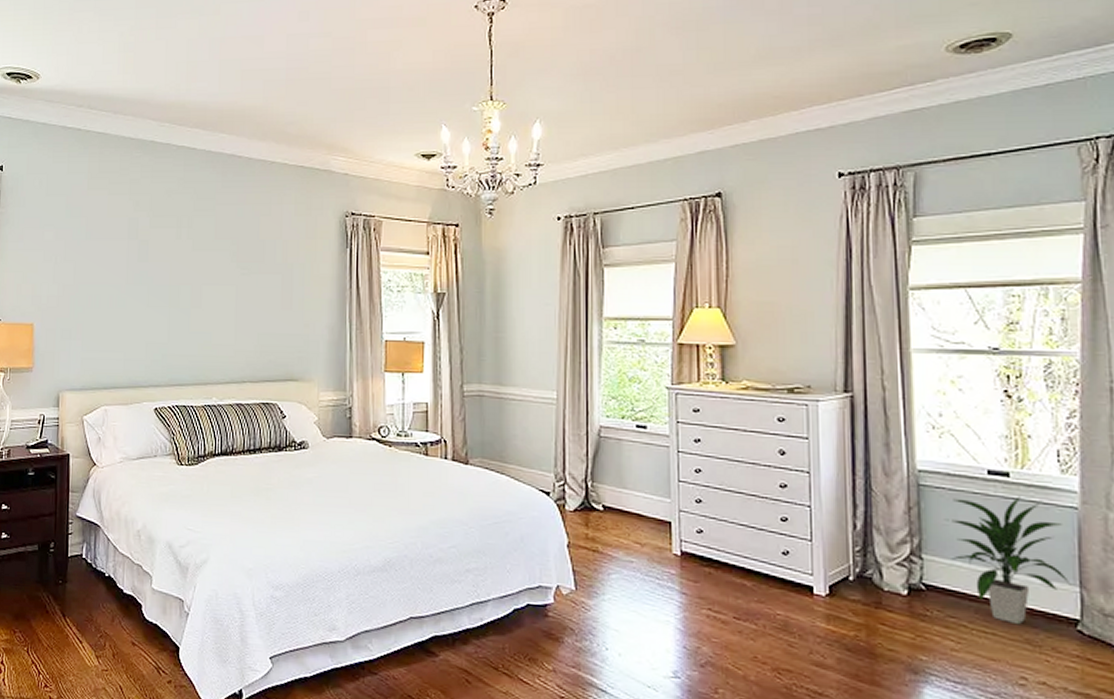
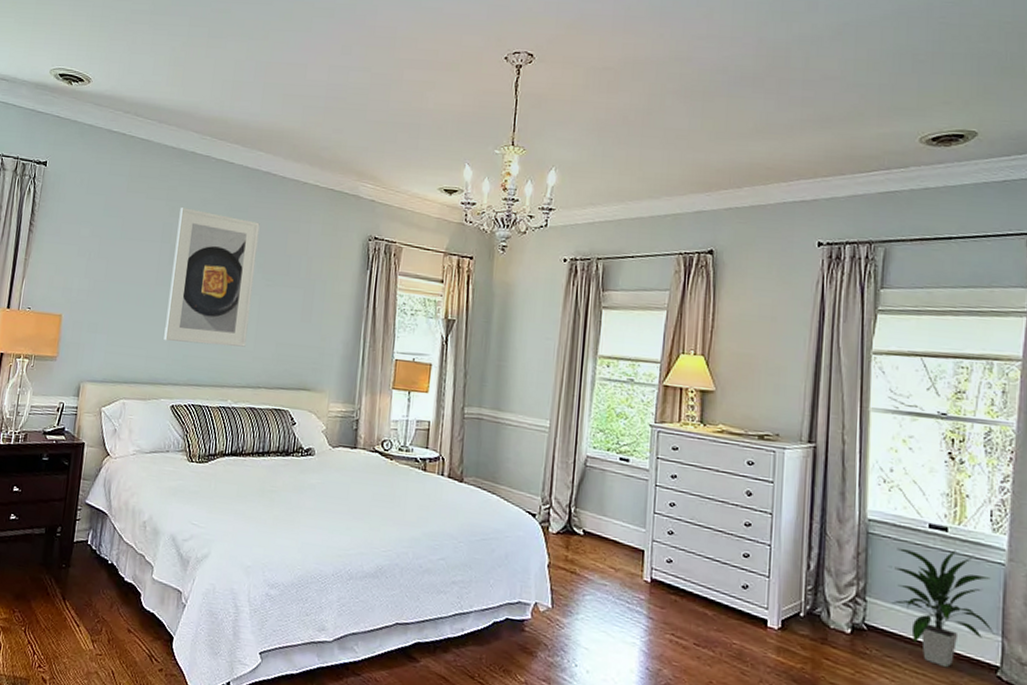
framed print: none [140,200,229,342] -> present [164,207,260,347]

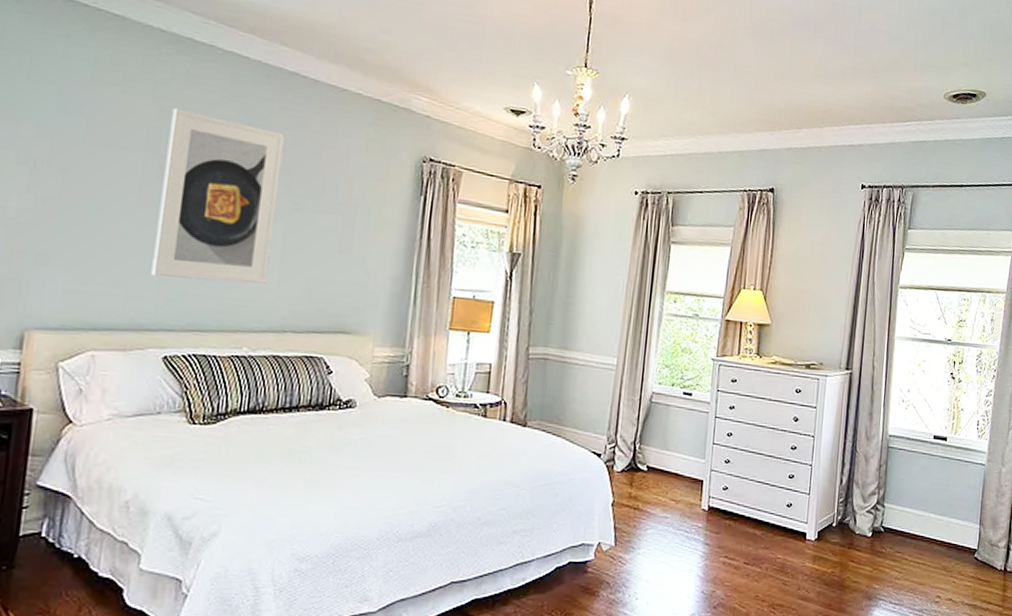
indoor plant: present [889,547,995,668] -> none [903,456,975,556]

